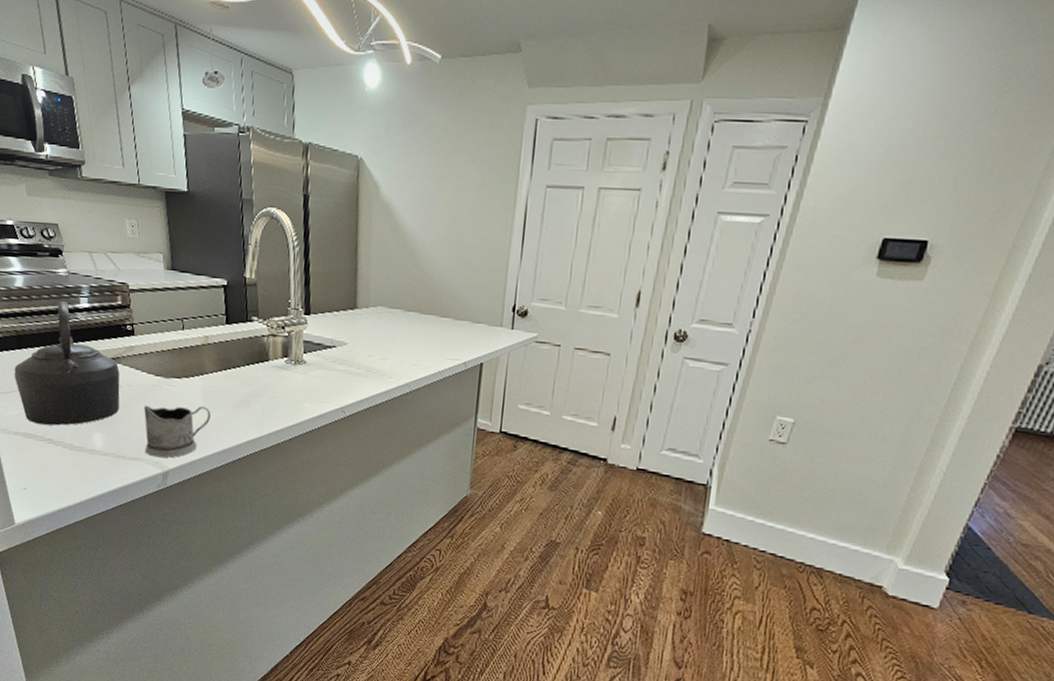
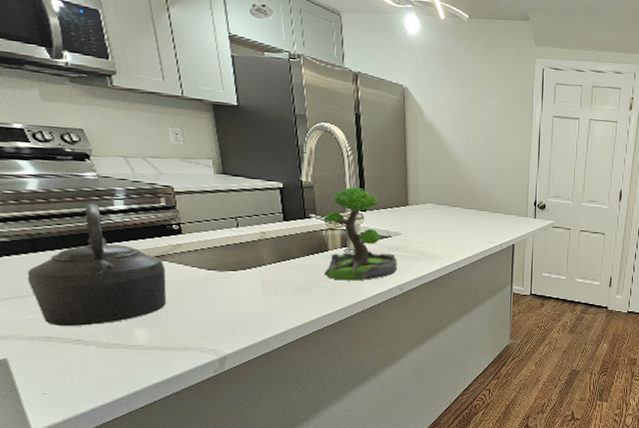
tea glass holder: present [144,404,212,458] -> none [196,295,272,345]
plant: none [263,284,341,398] -> present [323,187,397,281]

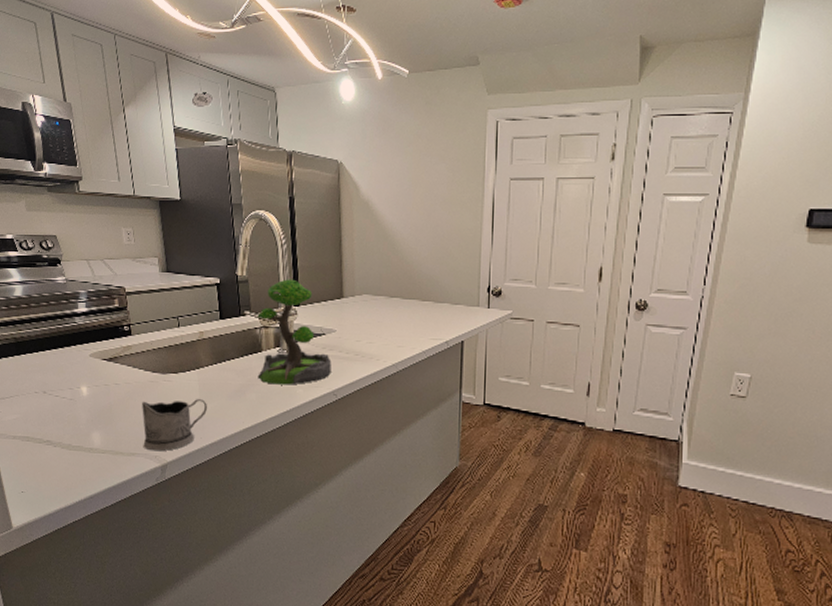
kettle: present [27,204,166,326] -> none [12,307,118,427]
tea glass holder: none [196,295,272,345] -> present [142,399,208,452]

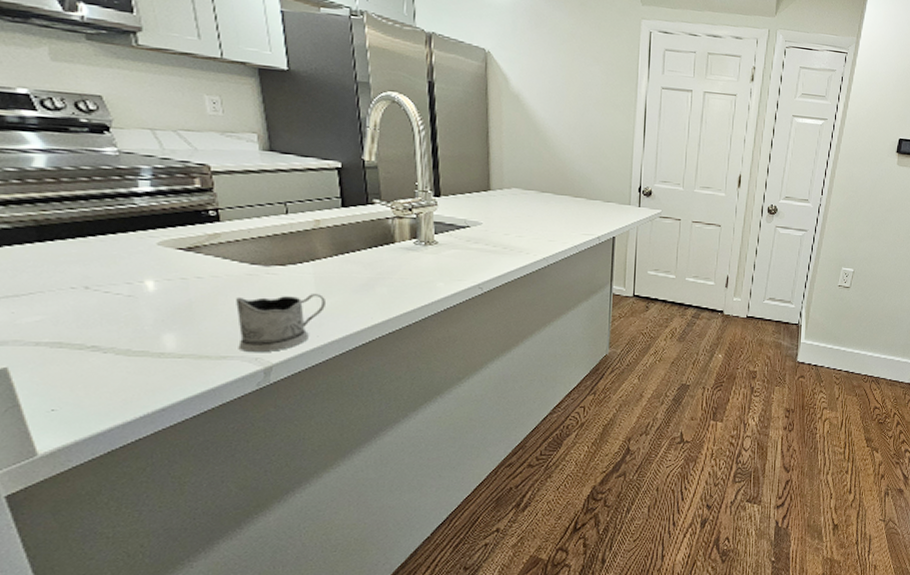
plant: present [257,279,332,385] -> none [389,167,477,279]

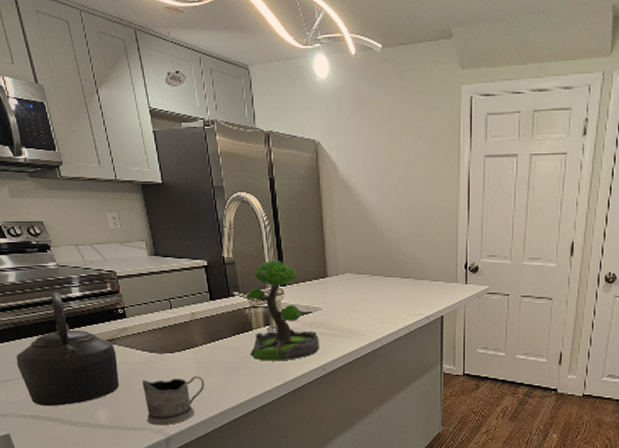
kettle: none [32,184,201,330] -> present [16,292,119,406]
plant: none [389,167,477,279] -> present [246,260,319,361]

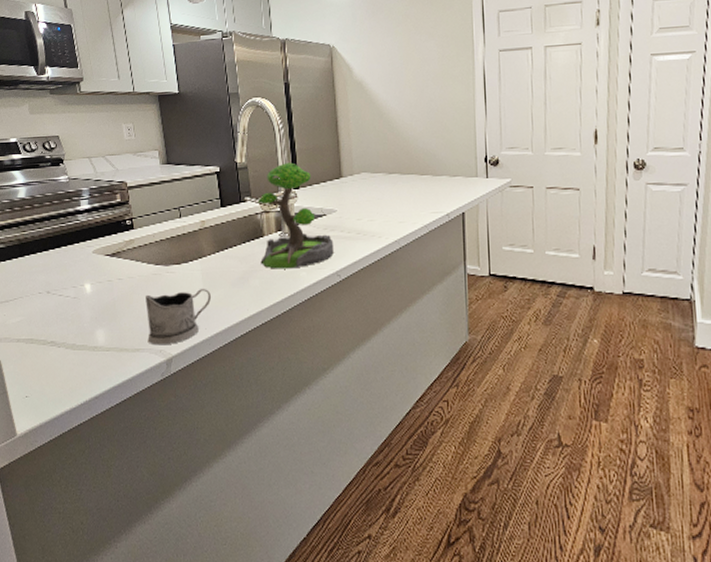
kettle: present [16,292,119,406] -> none [16,206,121,328]

